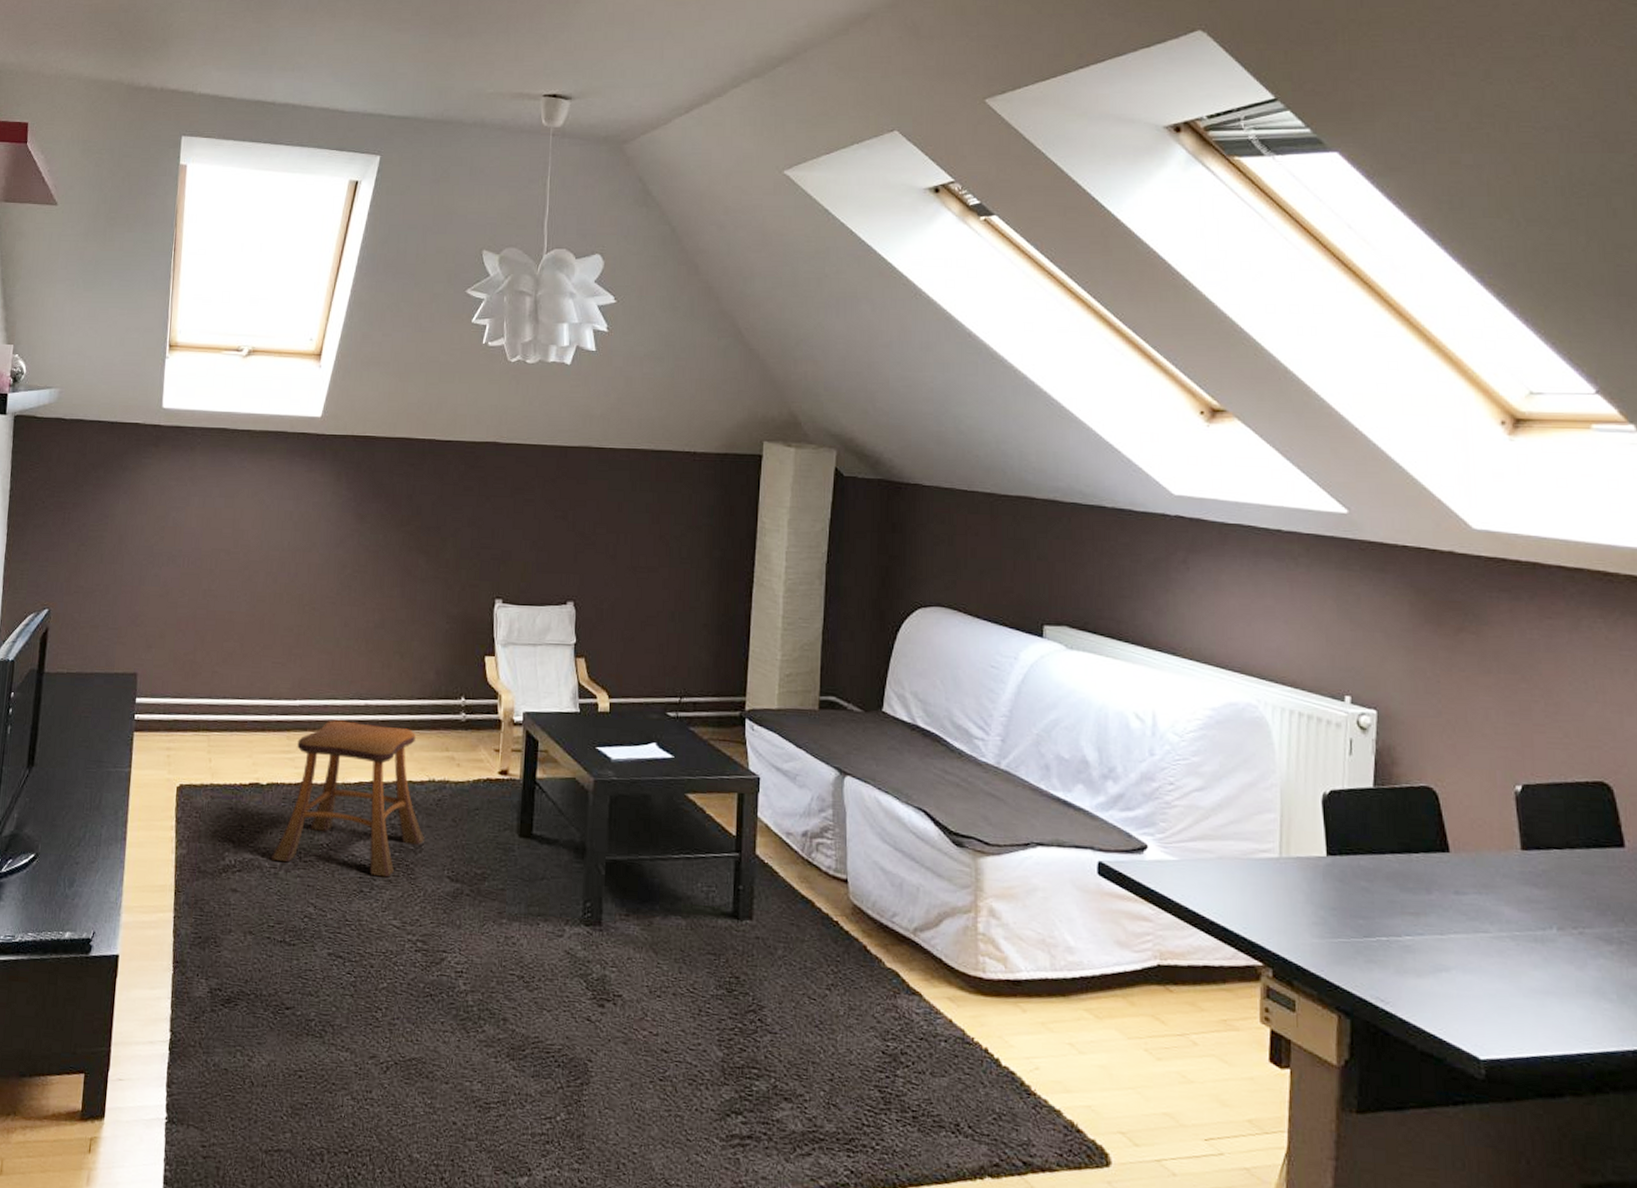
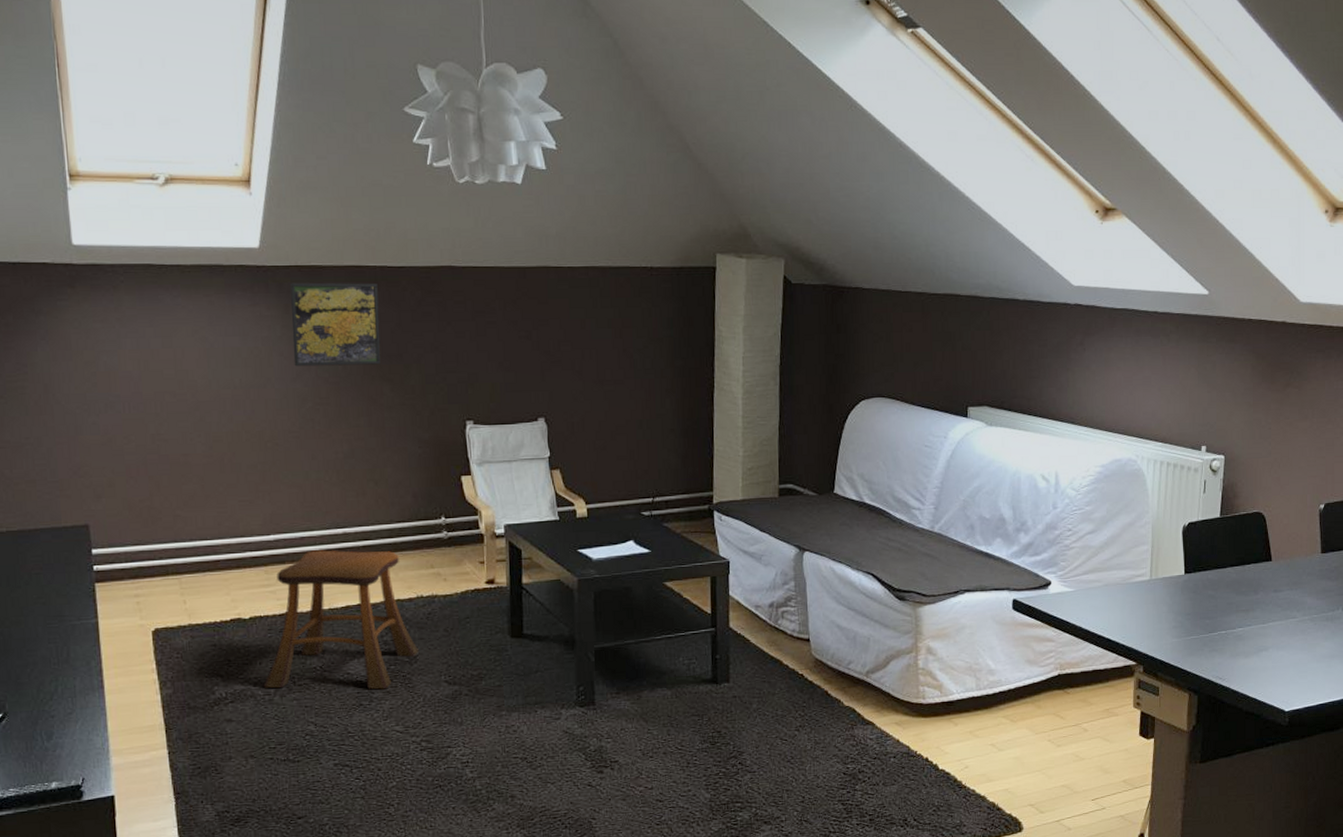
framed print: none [339,451,425,536] -> present [290,282,381,367]

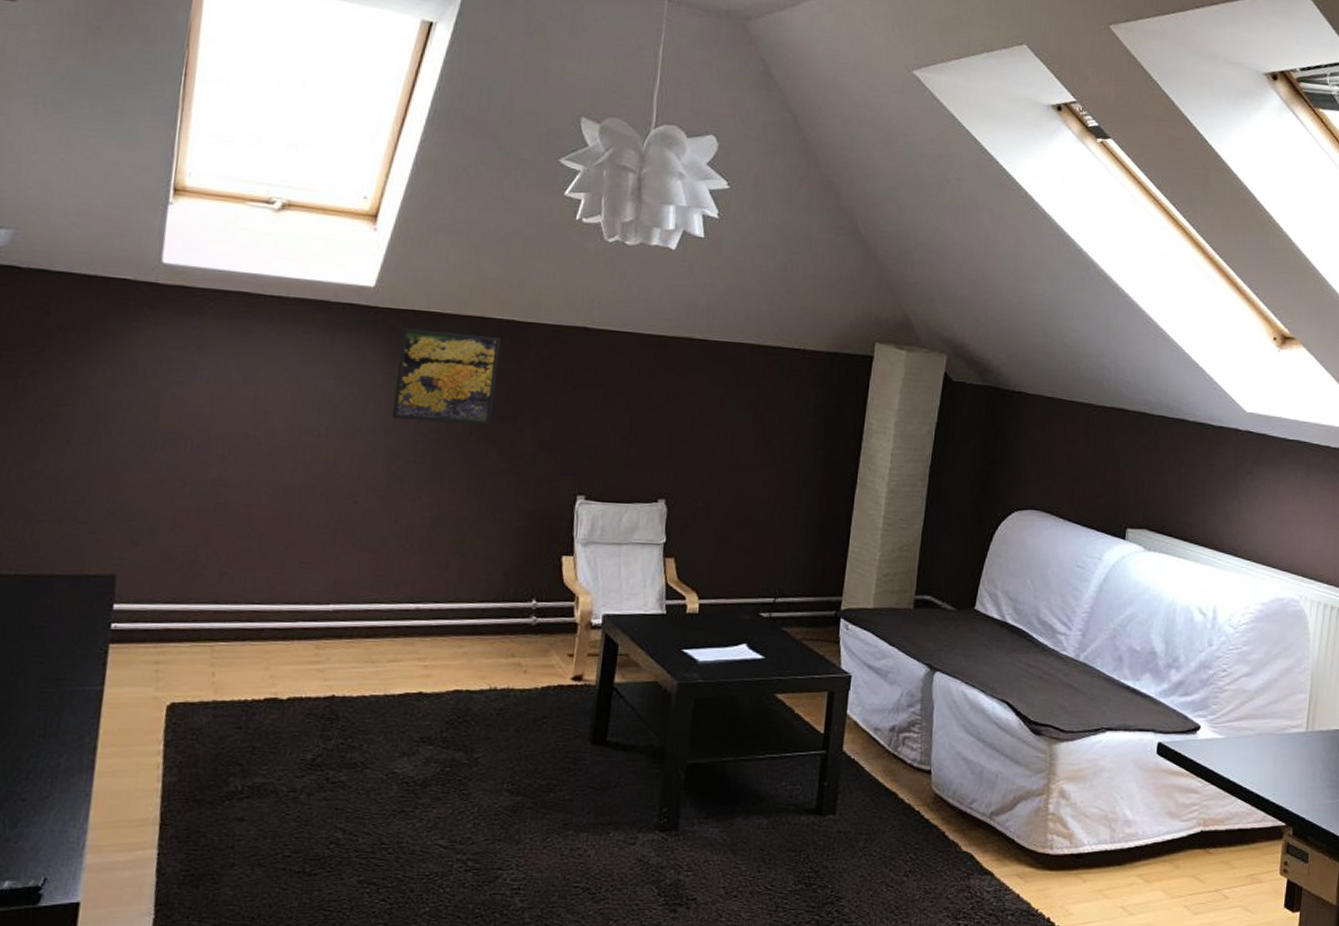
stool: present [263,550,418,690] -> none [289,626,482,795]

